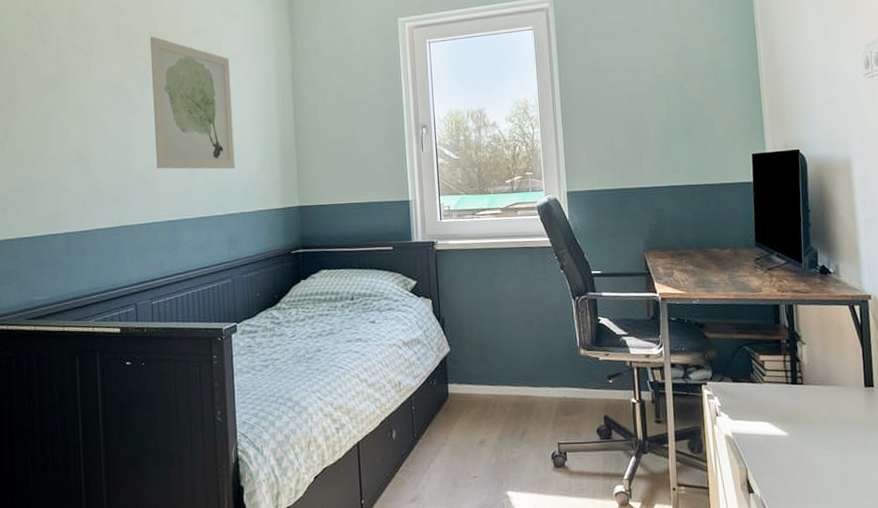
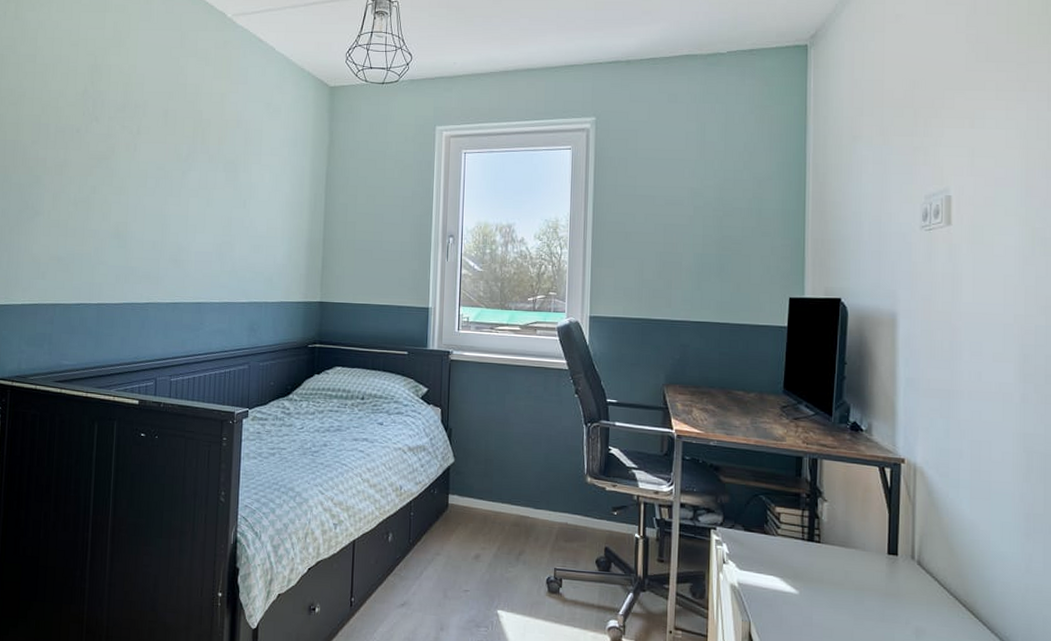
wall art: present [149,36,235,170] -> none [189,123,268,258]

